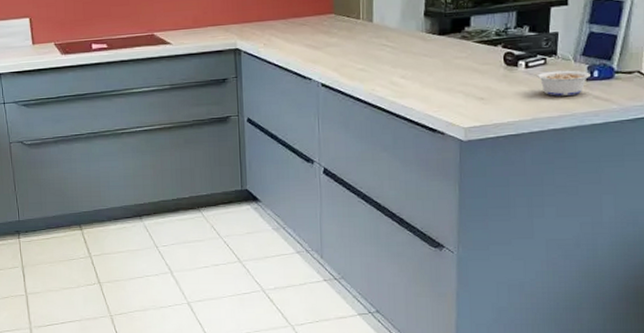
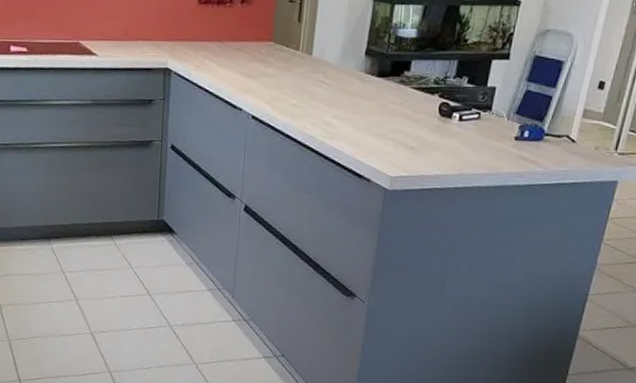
legume: present [528,70,590,96] -> none [461,126,521,154]

